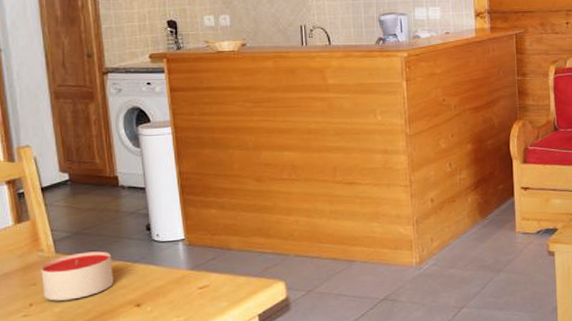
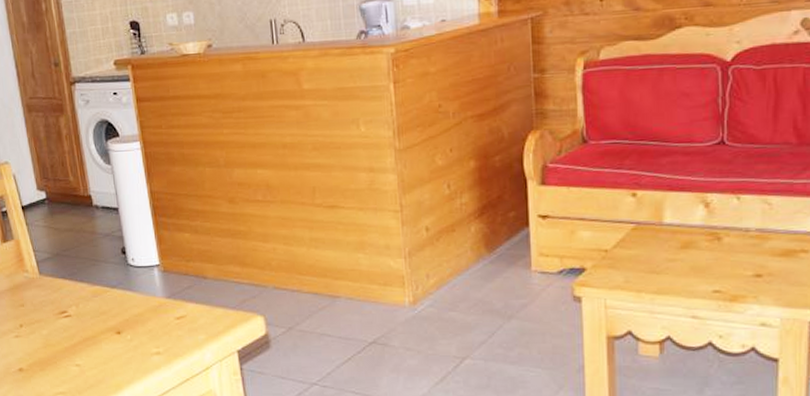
candle: present [41,251,114,301] -> none [27,274,94,323]

